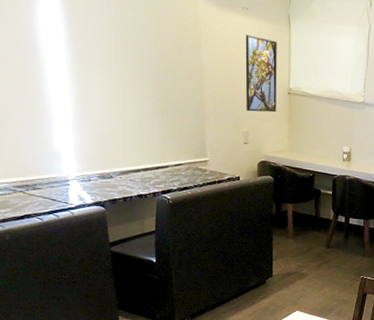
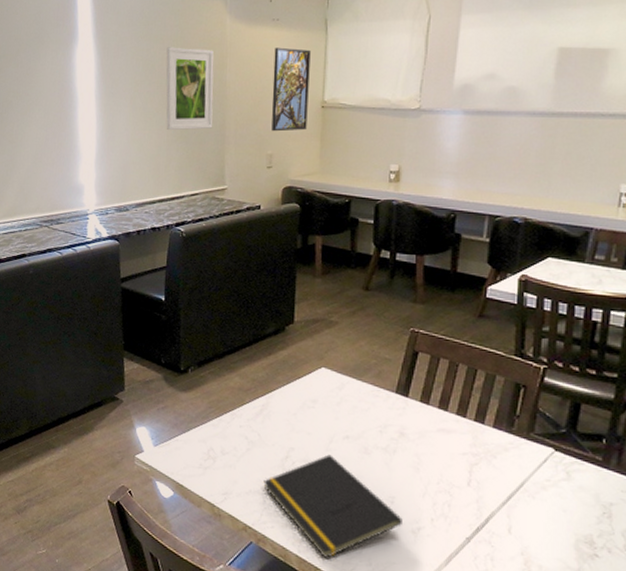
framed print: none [141,19,192,104] -> present [166,47,214,130]

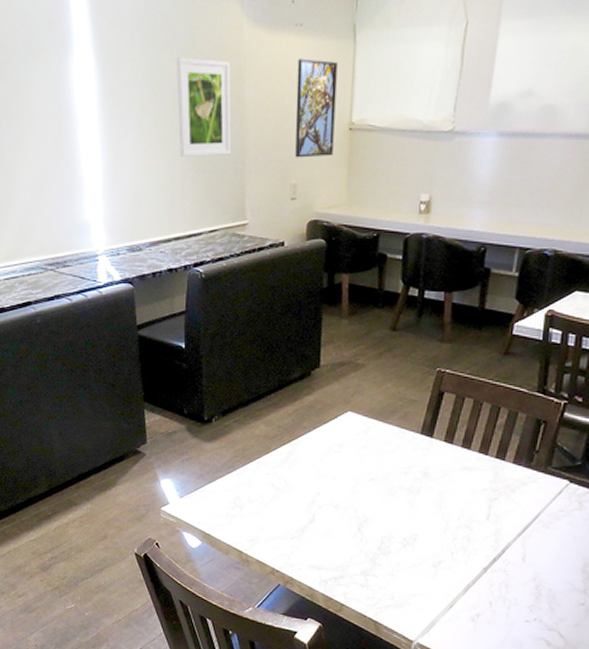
notepad: present [263,454,403,559] -> none [290,497,424,596]

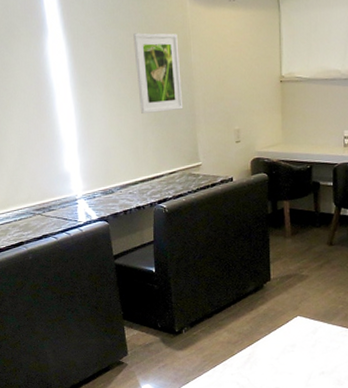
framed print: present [295,58,338,158] -> none [233,27,268,108]

